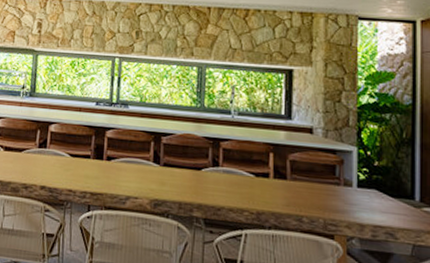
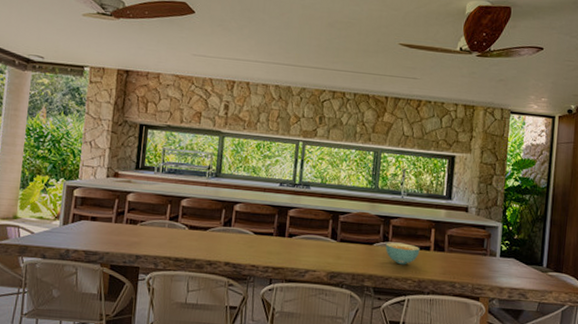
cereal bowl: none [215,167,257,194] -> present [385,242,420,265]

